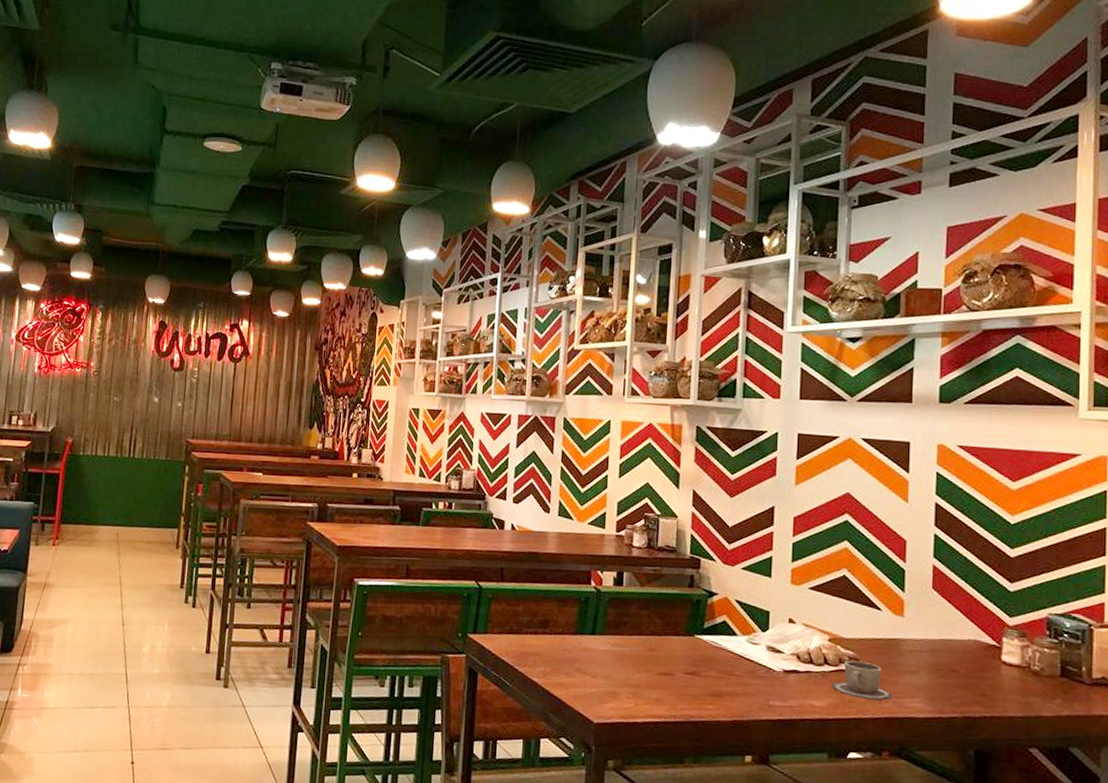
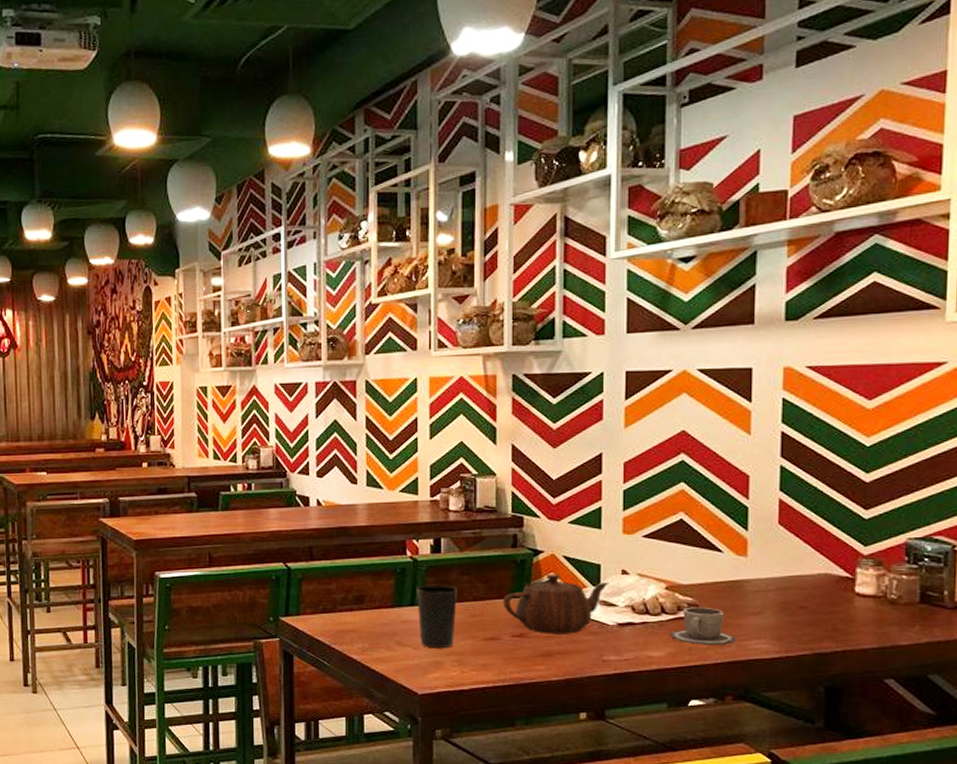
cup: none [598,615,636,679] -> present [417,584,457,649]
teapot: none [678,616,777,677] -> present [503,574,610,634]

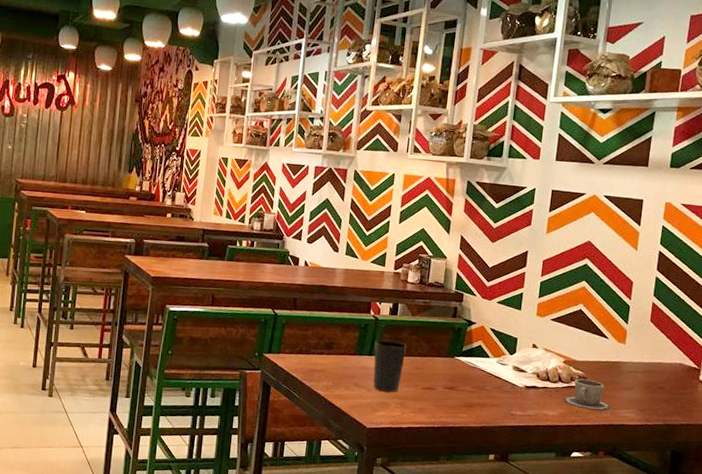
teapot: present [503,574,610,634] -> none [440,341,523,391]

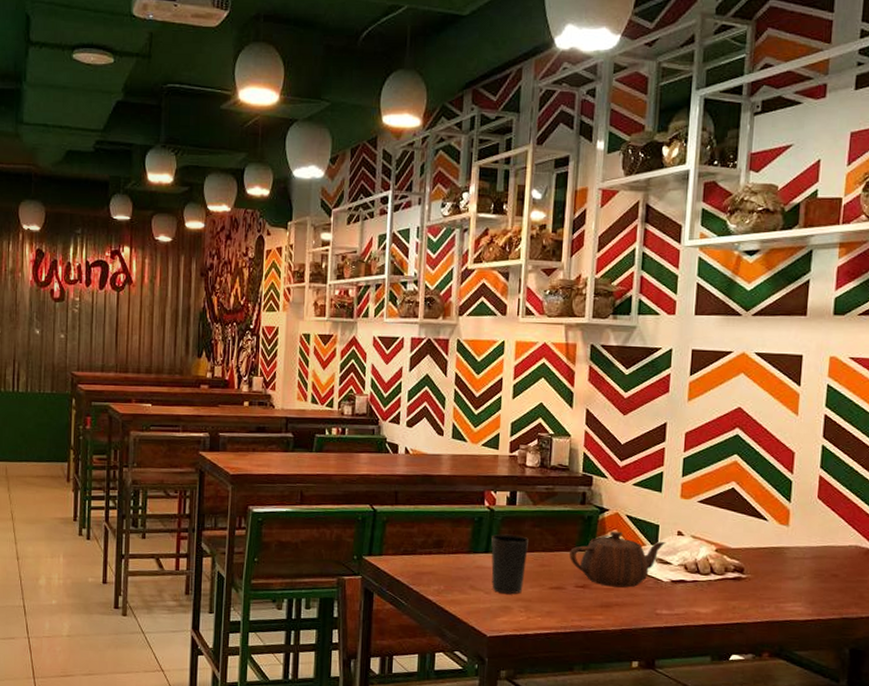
teapot: none [440,341,523,391] -> present [569,531,666,588]
cup: present [563,378,611,411] -> none [716,569,775,606]

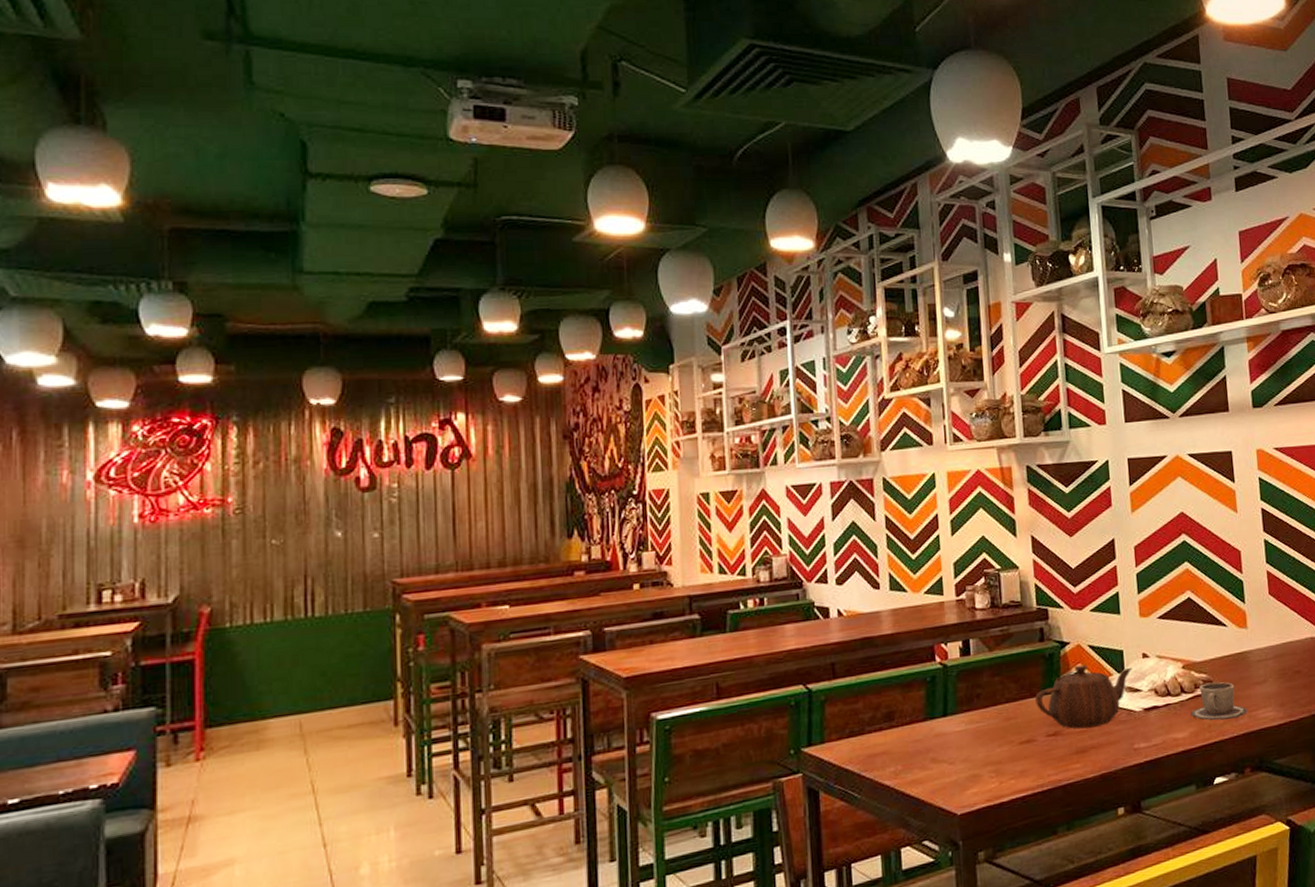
cup: present [491,534,528,595] -> none [948,689,991,761]
cup: none [716,569,775,606] -> present [1190,682,1248,721]

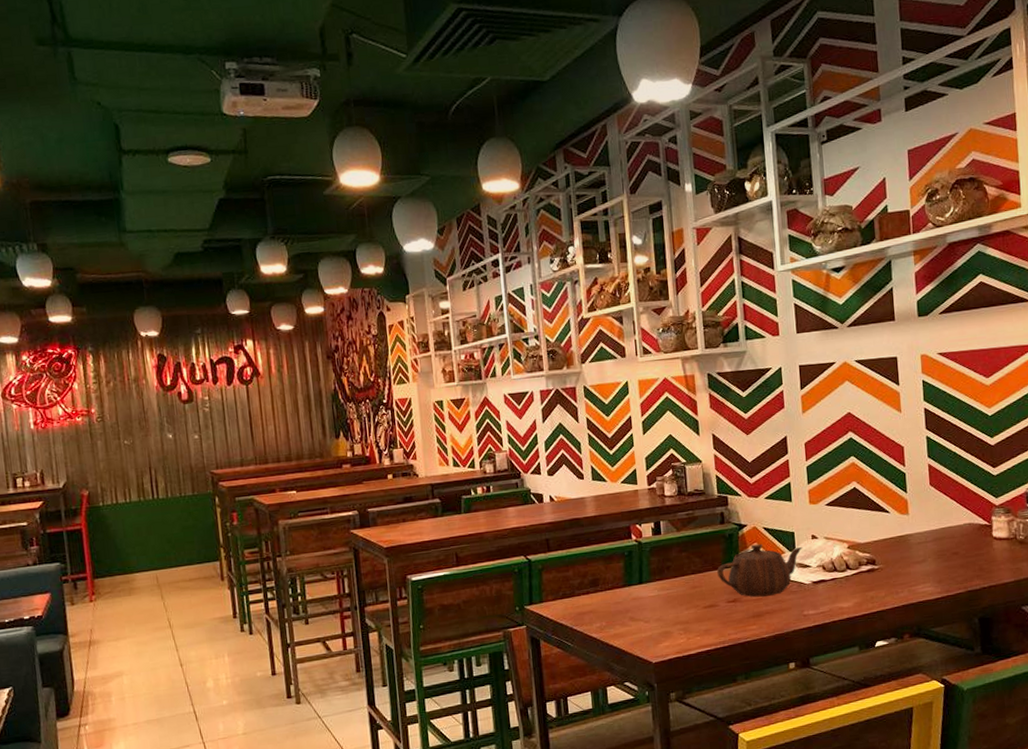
cup: present [1190,682,1248,721] -> none [854,560,907,594]

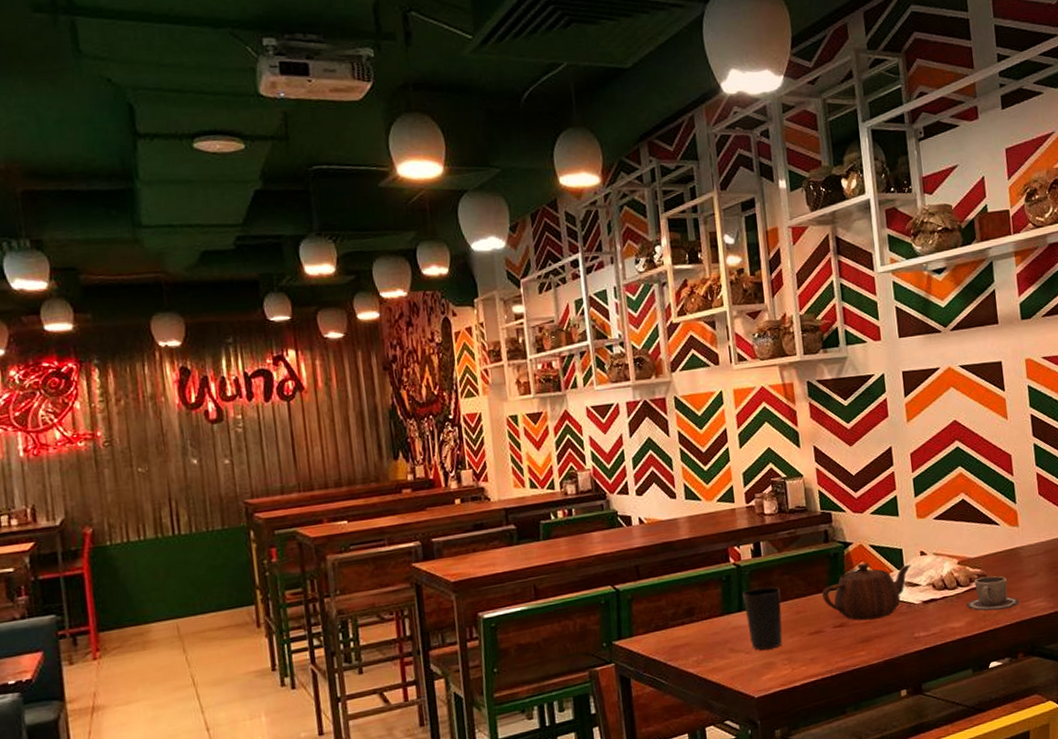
cup: none [643,562,680,620] -> present [742,586,783,650]
cup: none [854,560,907,594] -> present [966,576,1020,611]

